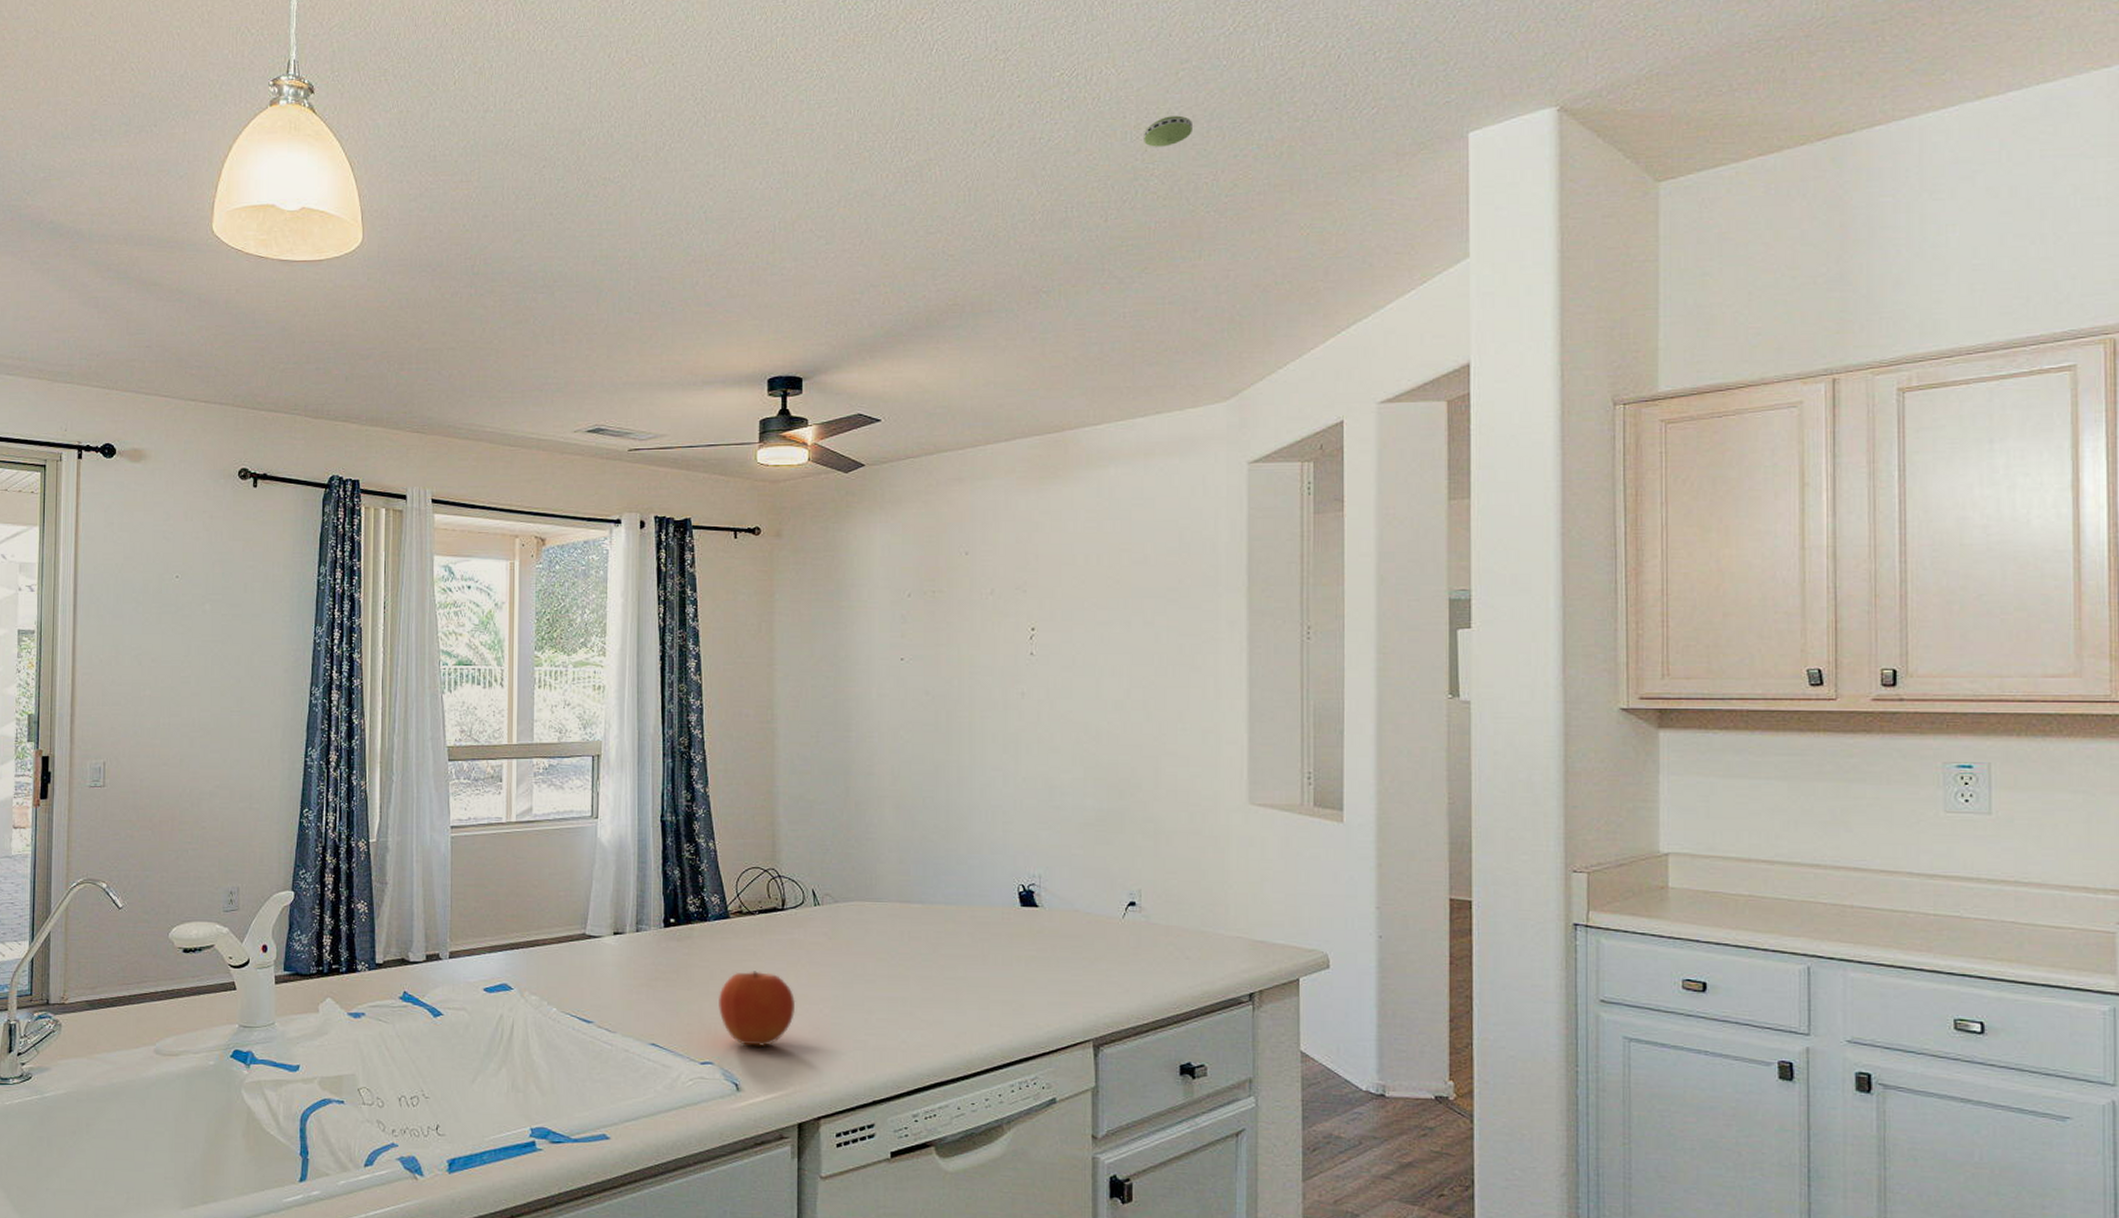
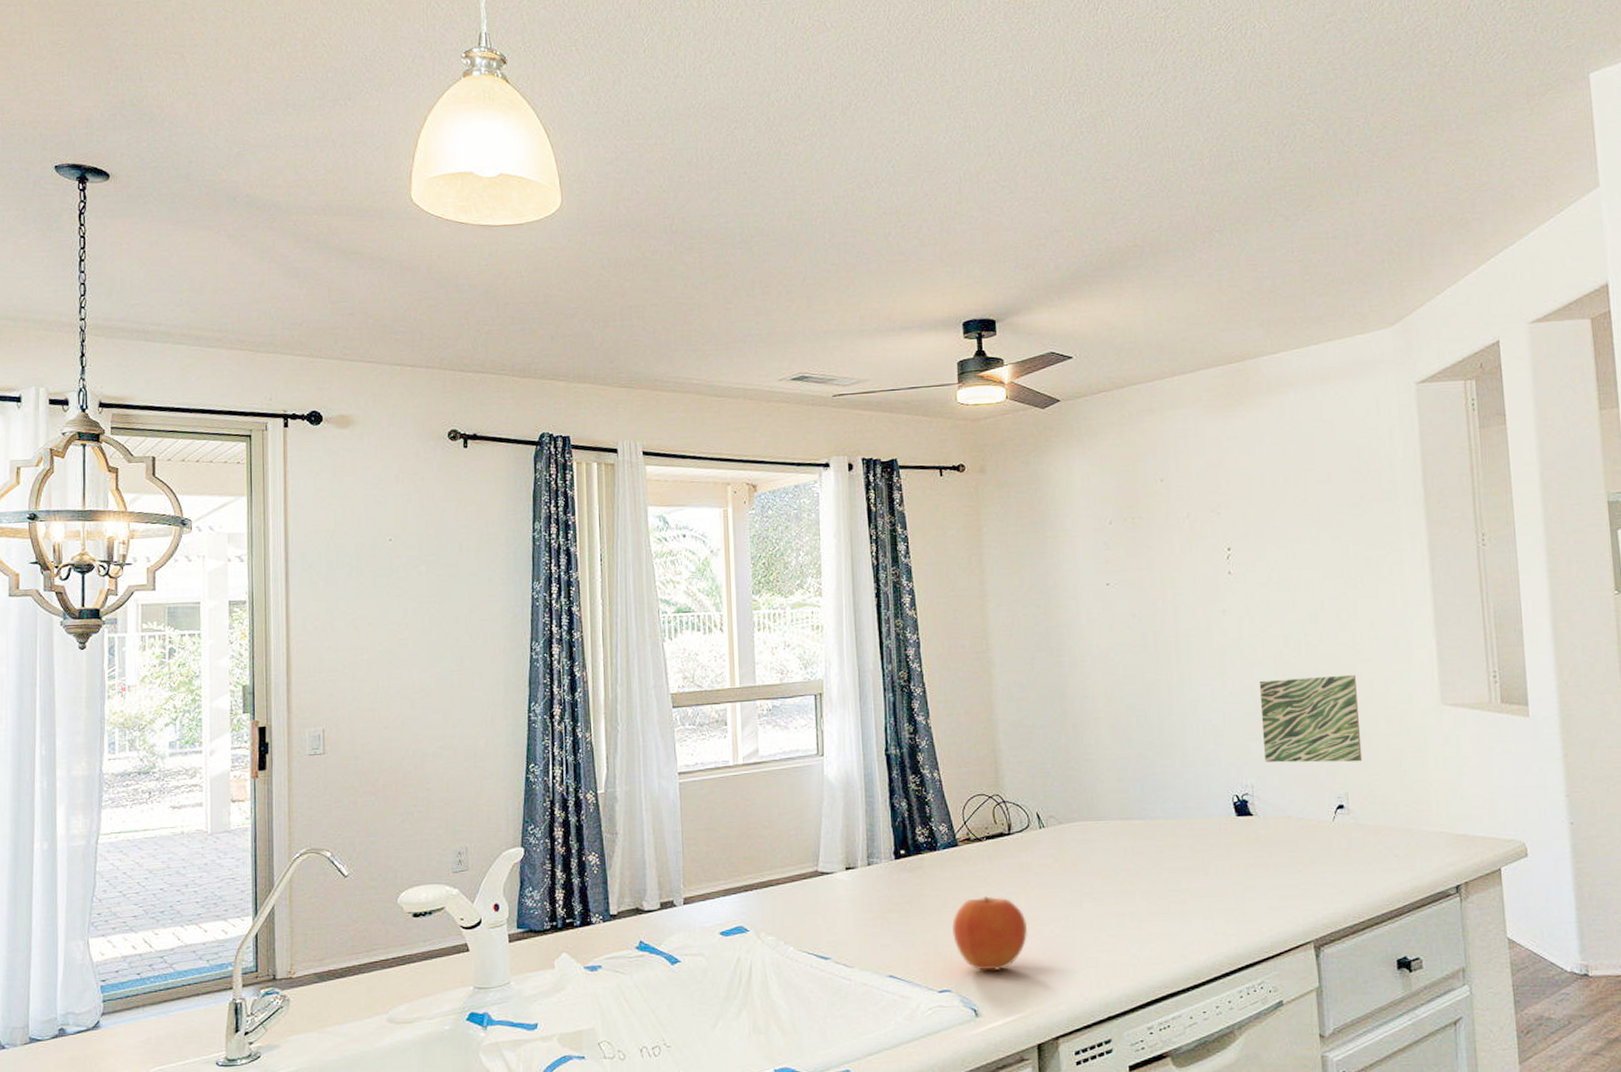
wall art: none [1054,767,1160,859] -> present [1259,674,1363,763]
smoke detector: present [1144,115,1192,147] -> none [1298,64,1342,94]

